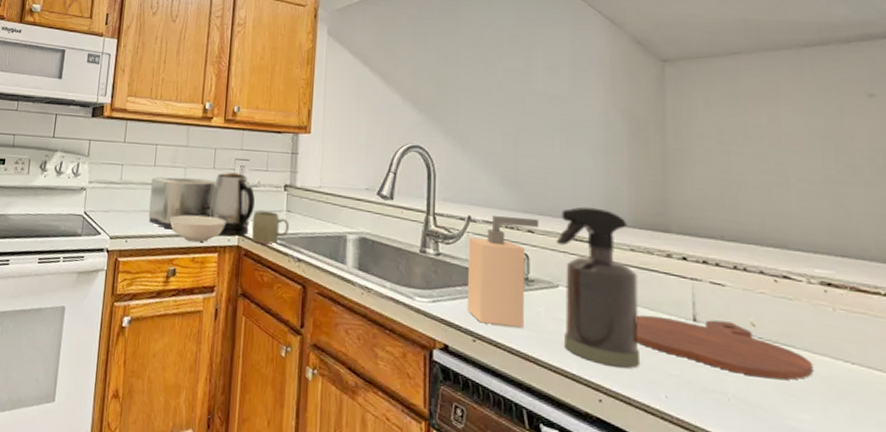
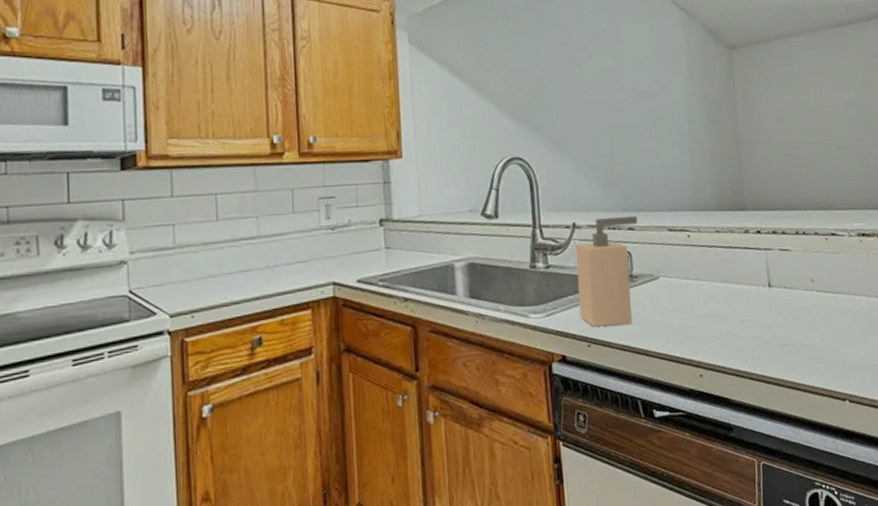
toaster: present [148,177,216,230] -> none [215,226,298,293]
bowl: present [169,215,226,243] -> none [246,269,317,303]
kettle: present [209,172,256,236] -> none [294,214,349,289]
mug: present [251,210,289,245] -> none [347,251,390,290]
spray bottle: present [555,206,639,368] -> none [653,196,730,342]
cutting board: present [637,315,813,380] -> none [725,281,856,325]

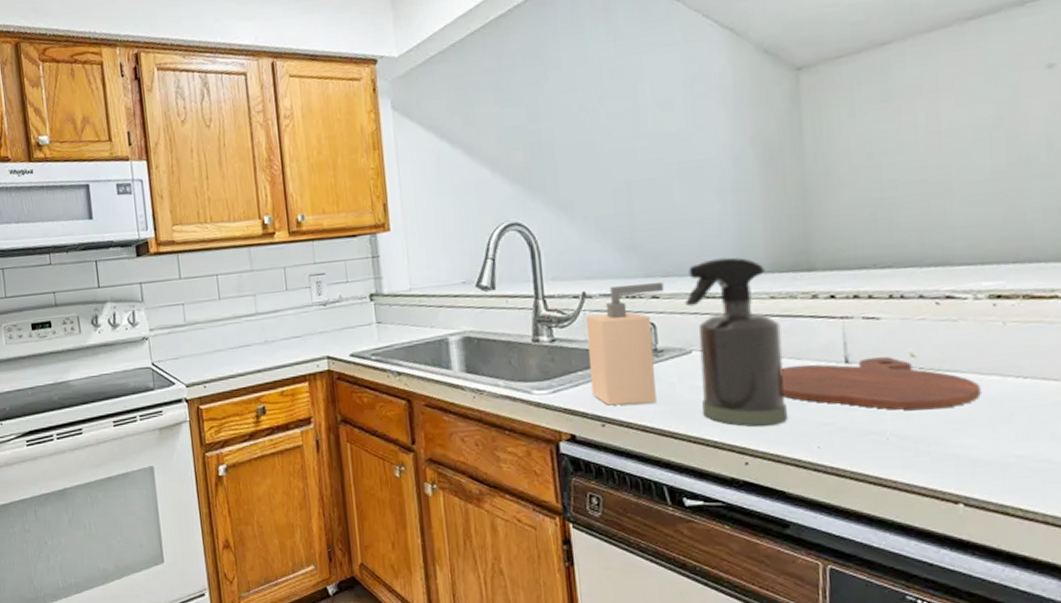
spray bottle: none [653,196,730,342] -> present [684,257,787,426]
cutting board: none [725,281,856,325] -> present [782,357,981,410]

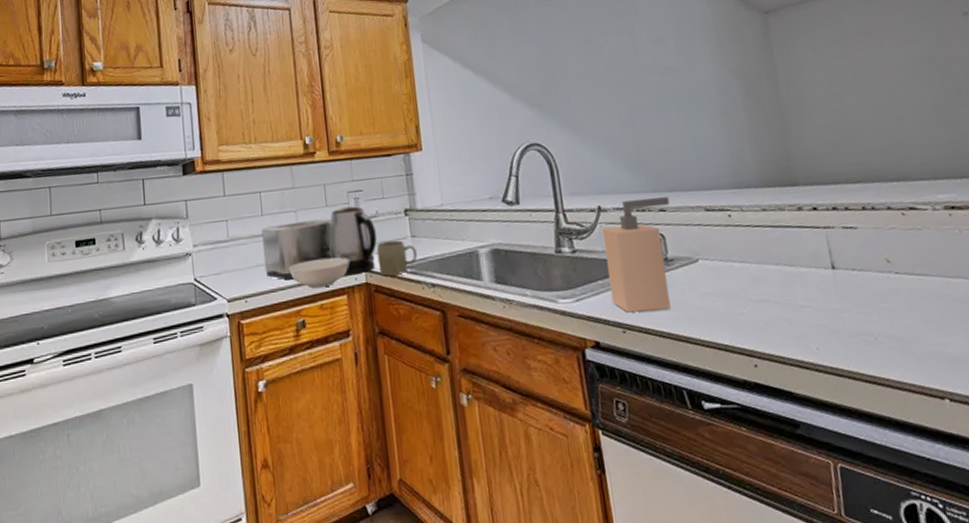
toaster: none [219,303,293,366] -> present [261,218,332,280]
bowl: none [248,343,312,375] -> present [289,257,350,289]
kettle: none [289,290,340,363] -> present [329,206,377,276]
mug: none [339,326,382,364] -> present [376,240,417,276]
spray bottle: present [684,257,787,426] -> none [688,174,788,330]
cutting board: present [782,357,981,410] -> none [778,263,950,312]

